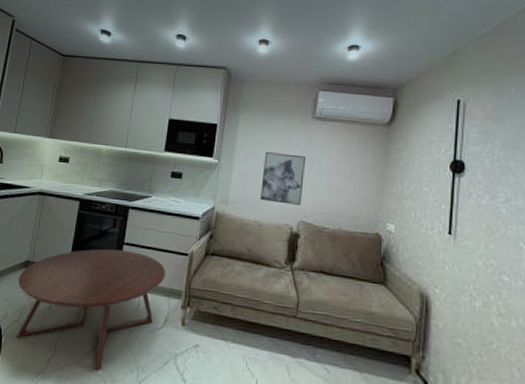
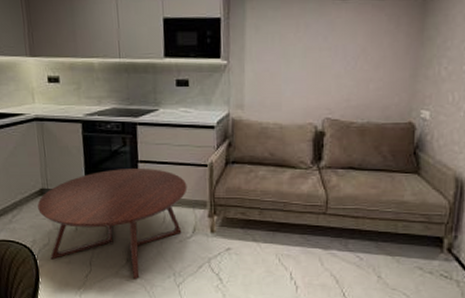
wall art: present [260,152,305,205] -> none [279,44,327,102]

